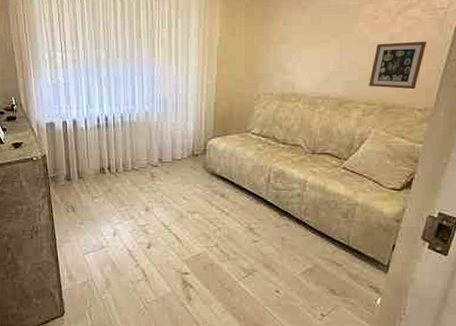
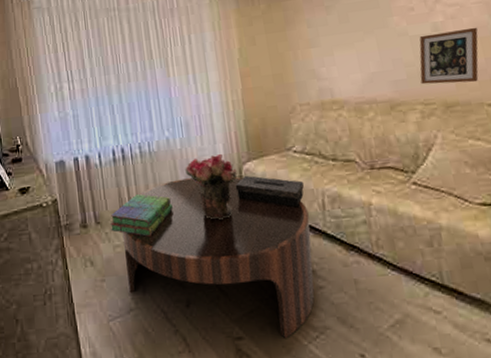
stack of books: none [90,157,145,192] -> present [109,194,173,237]
coffee table: none [100,148,255,275] -> present [122,176,315,338]
bouquet: none [159,129,202,183] -> present [185,153,237,220]
decorative box: none [199,150,256,179] -> present [235,176,305,208]

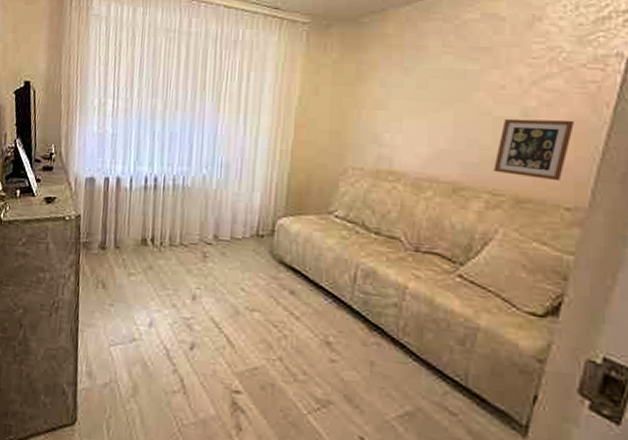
stack of books: present [109,194,173,237] -> none [128,227,196,272]
coffee table: present [122,176,315,338] -> none [136,220,337,403]
bouquet: present [185,153,237,220] -> none [216,202,270,271]
decorative box: present [235,176,305,208] -> none [264,231,339,275]

